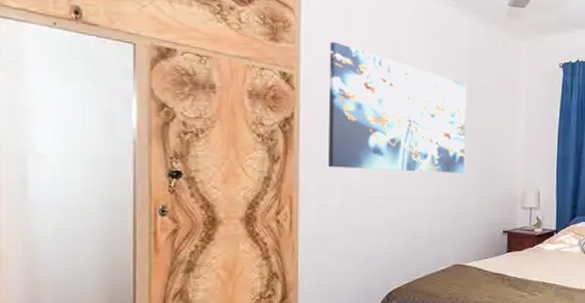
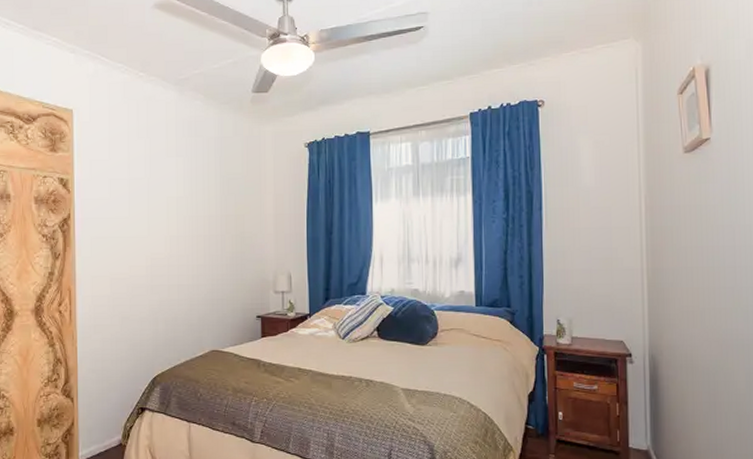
wall art: present [328,41,466,174] -> none [97,146,217,261]

